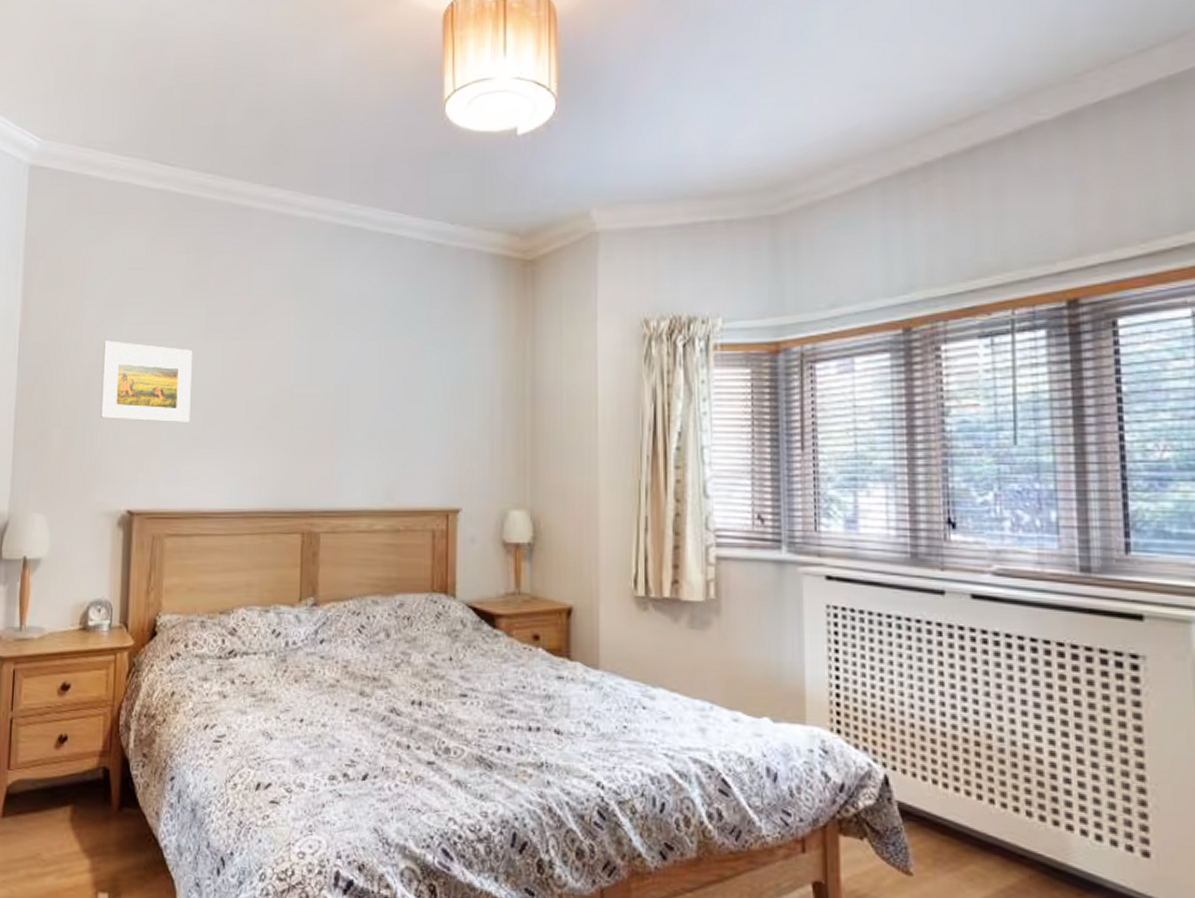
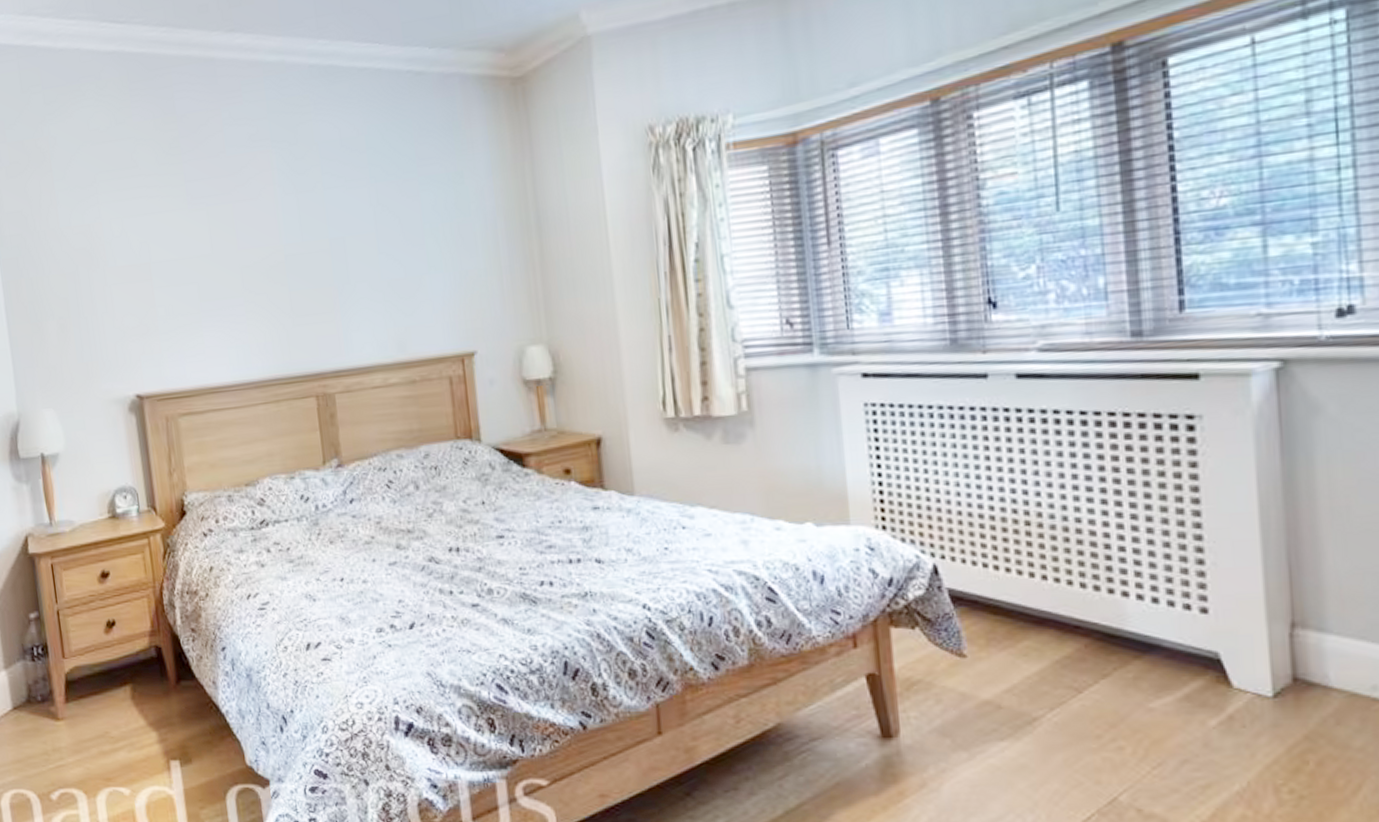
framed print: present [100,340,192,424] -> none [82,221,185,305]

